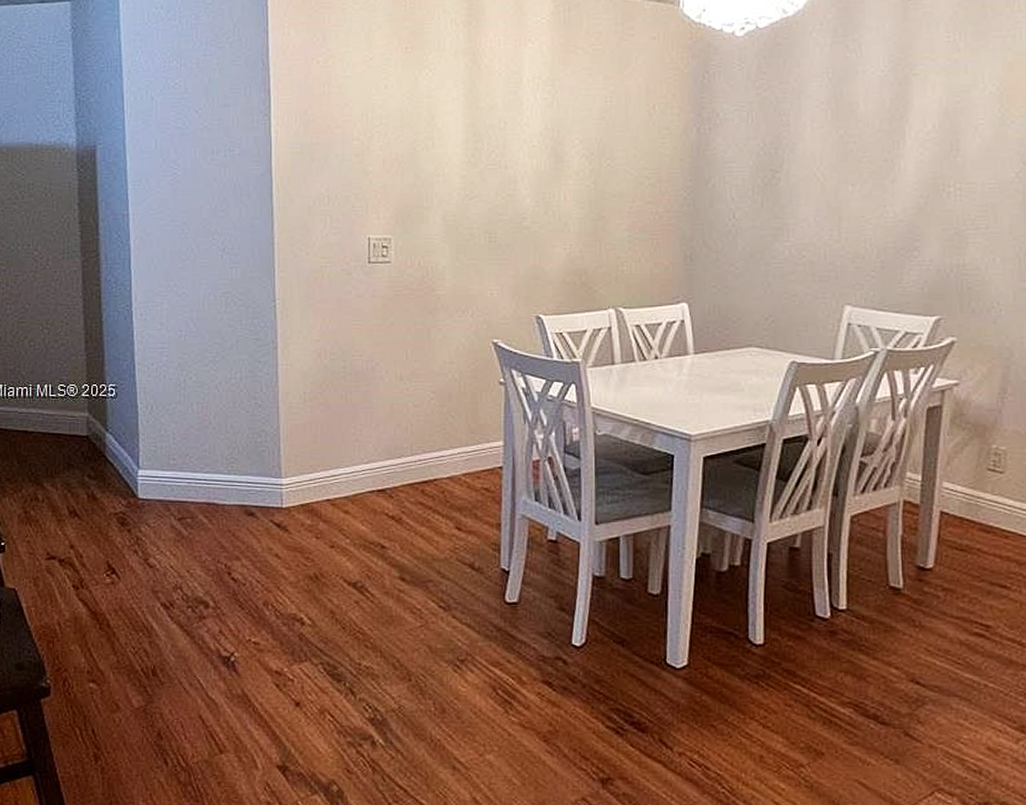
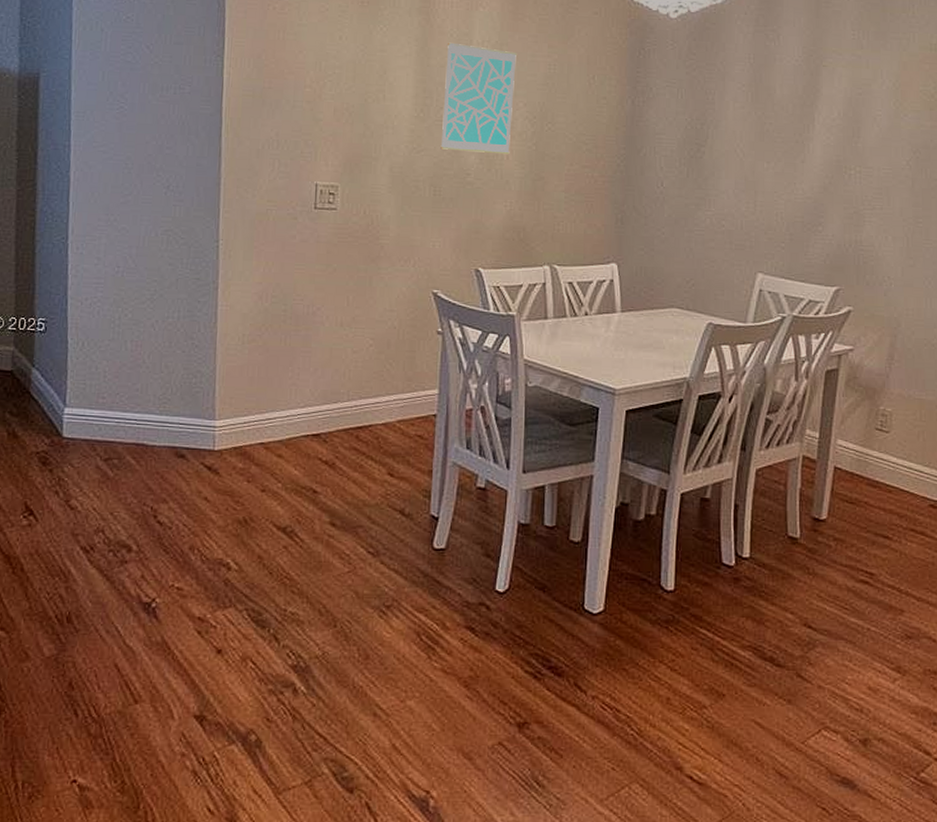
wall art: none [494,82,571,195] -> present [440,42,518,155]

